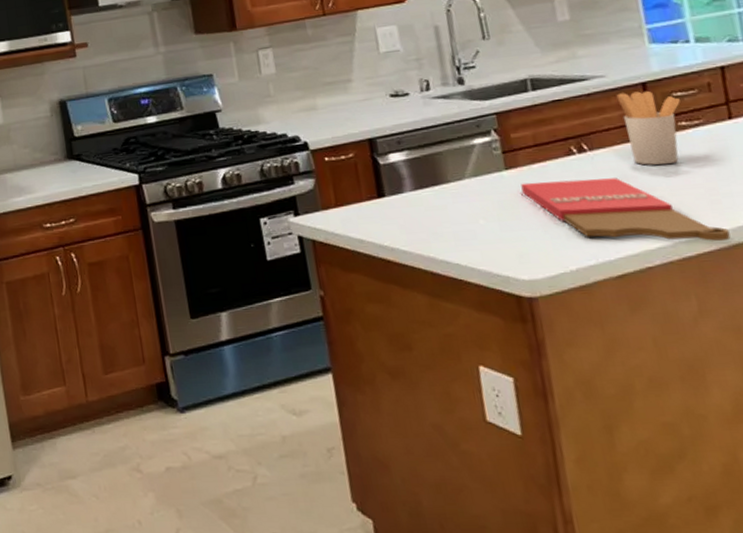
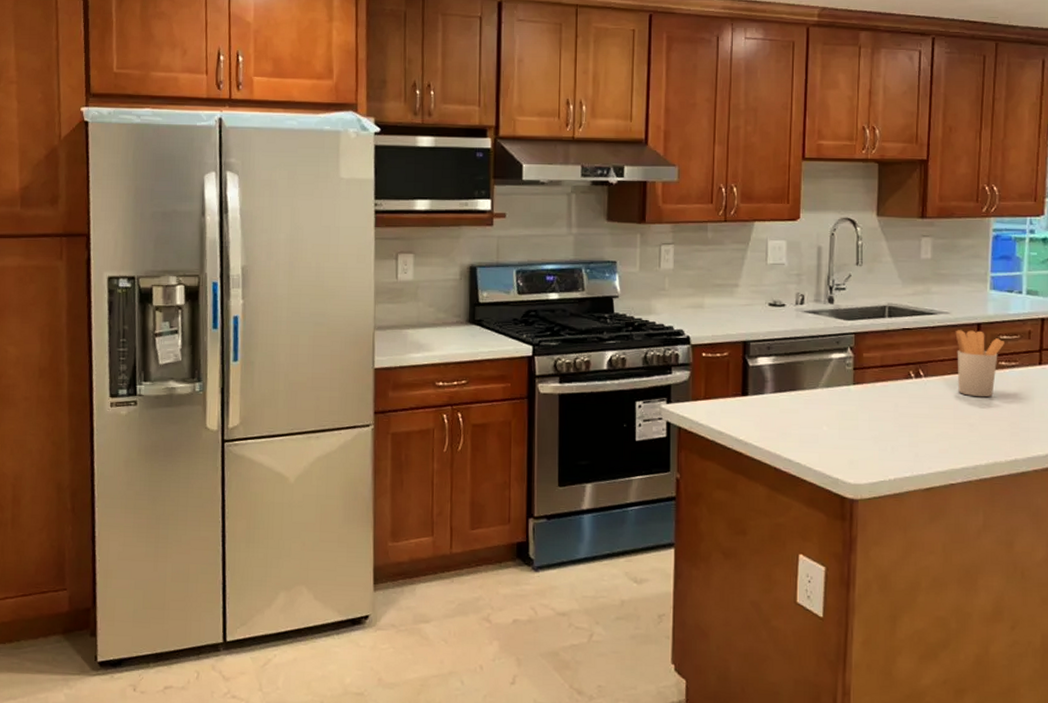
cutting board: present [521,178,731,241] -> none [863,398,1020,468]

